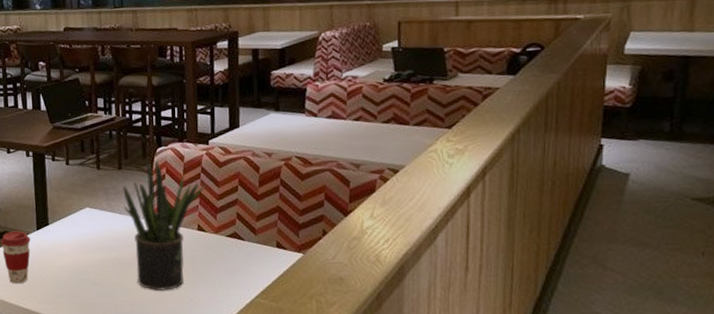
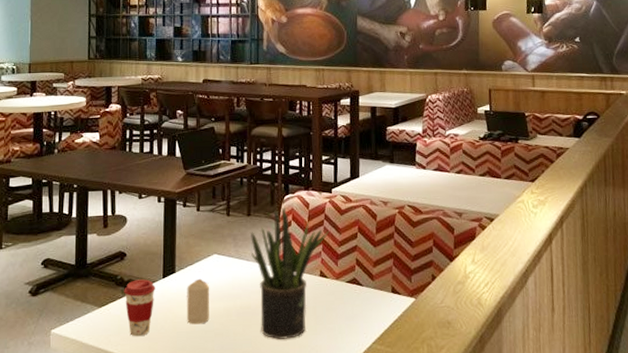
candle: none [61,231,85,274] -> present [187,278,210,325]

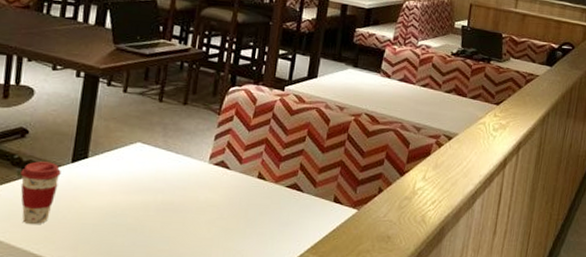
candle: present [187,278,210,325] -> none [95,167,128,217]
potted plant: present [251,207,329,339] -> none [182,100,275,241]

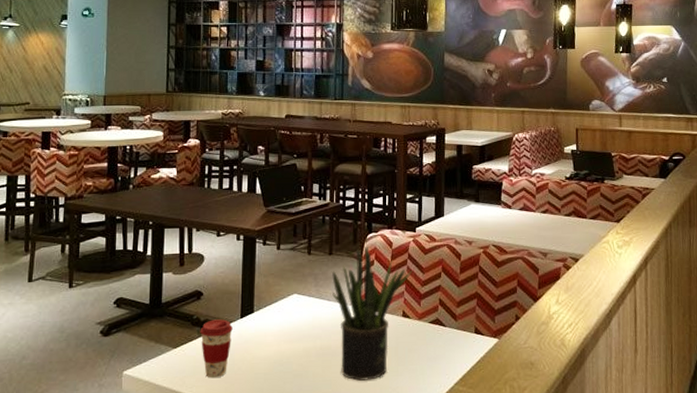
potted plant: none [182,100,275,241] -> present [332,246,412,381]

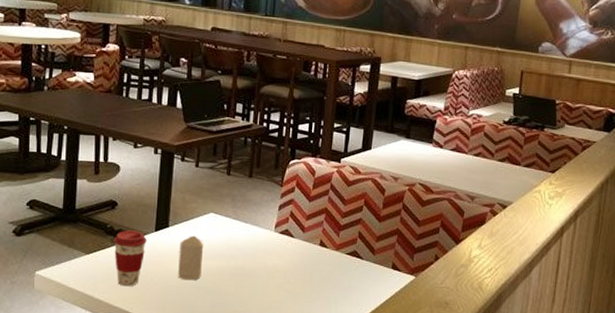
candle: none [265,318,289,366] -> present [178,235,204,281]
potted plant: present [332,246,412,381] -> none [250,172,333,304]

